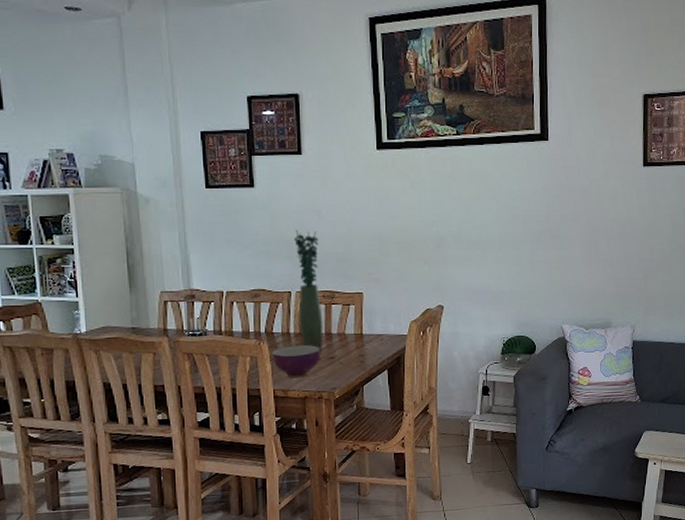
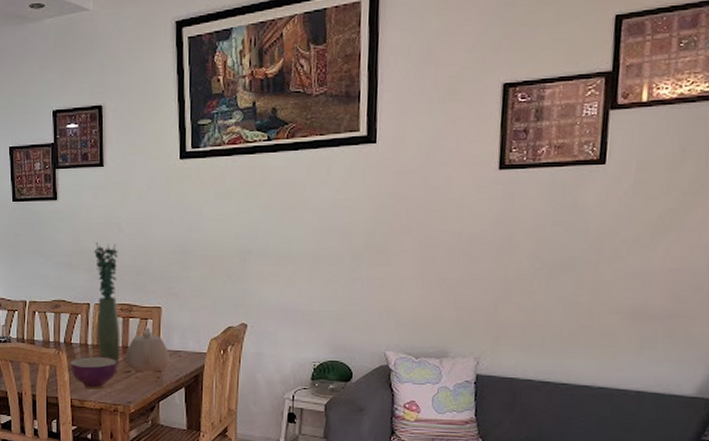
teapot: none [329,313,373,358] -> present [125,328,171,373]

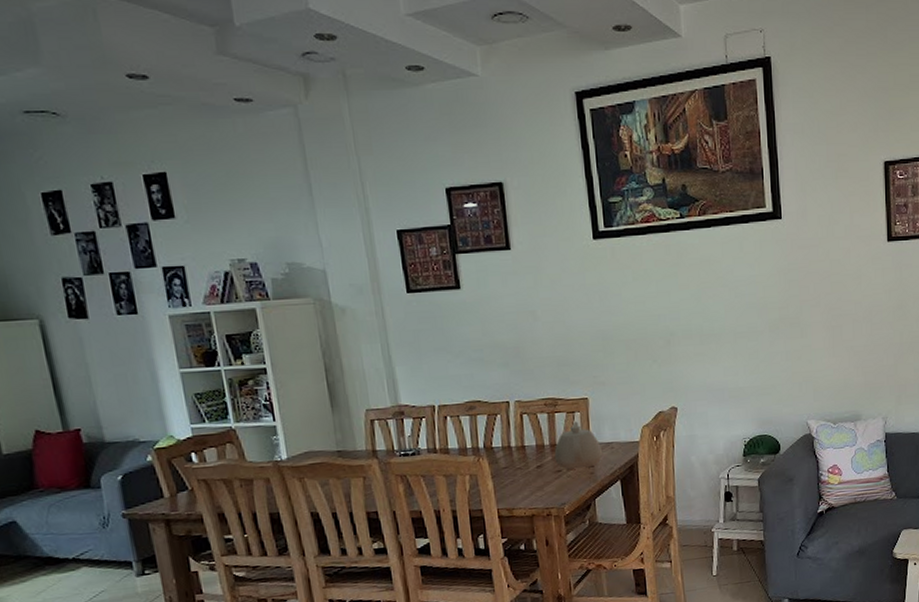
bowl: present [70,356,117,389] -> none [493,458,547,496]
vase: present [94,243,120,370] -> none [509,334,548,470]

